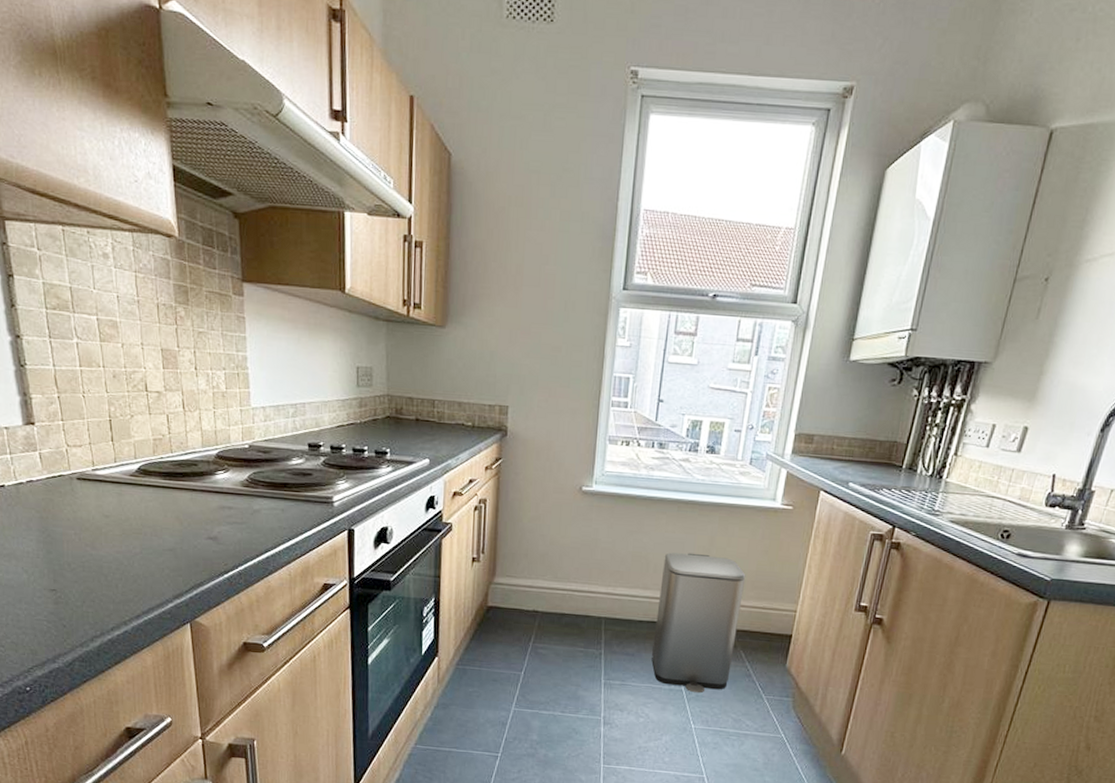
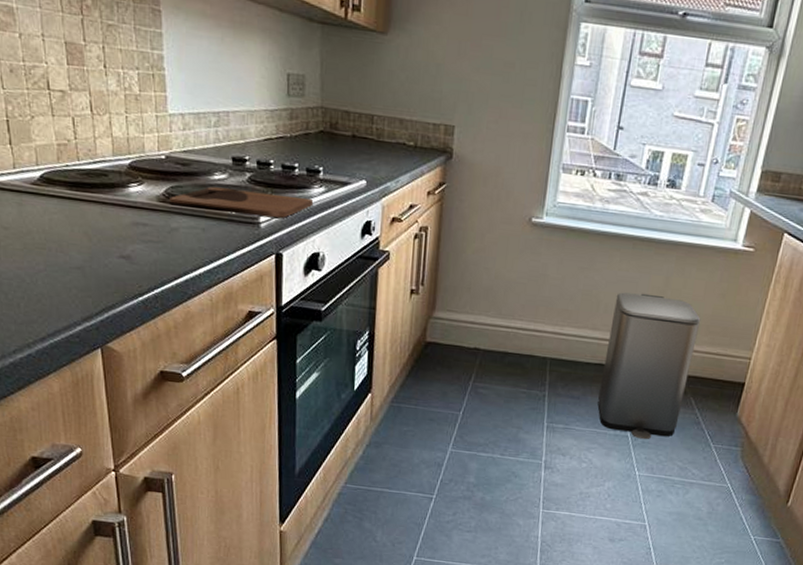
cutting board: none [252,471,382,497] -> present [170,186,314,218]

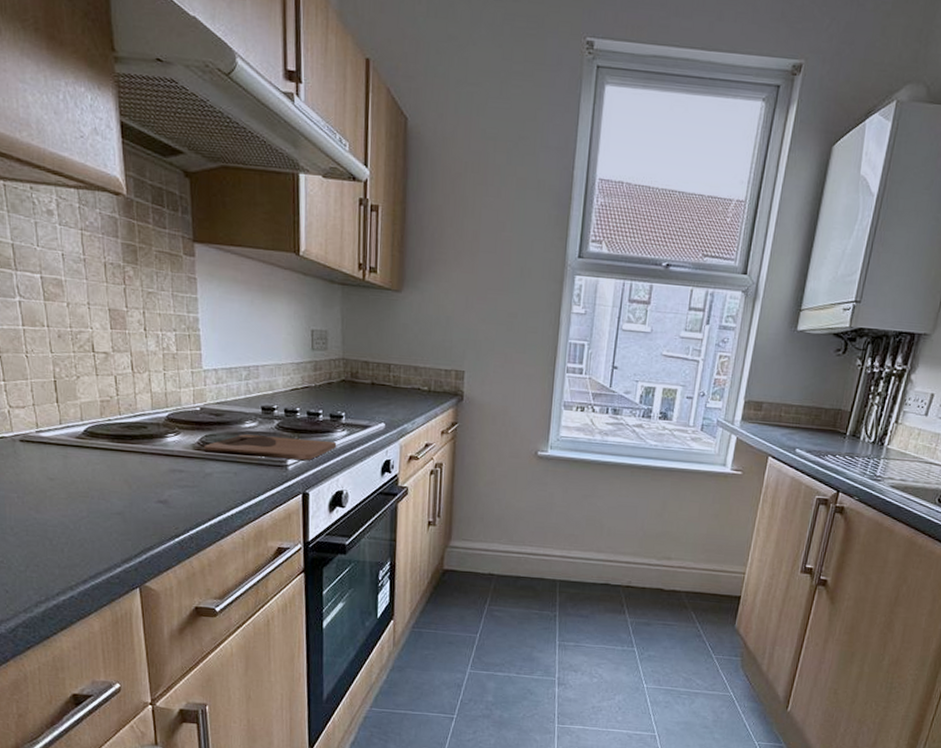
pedal bin: present [597,292,701,440] -> none [605,516,697,654]

